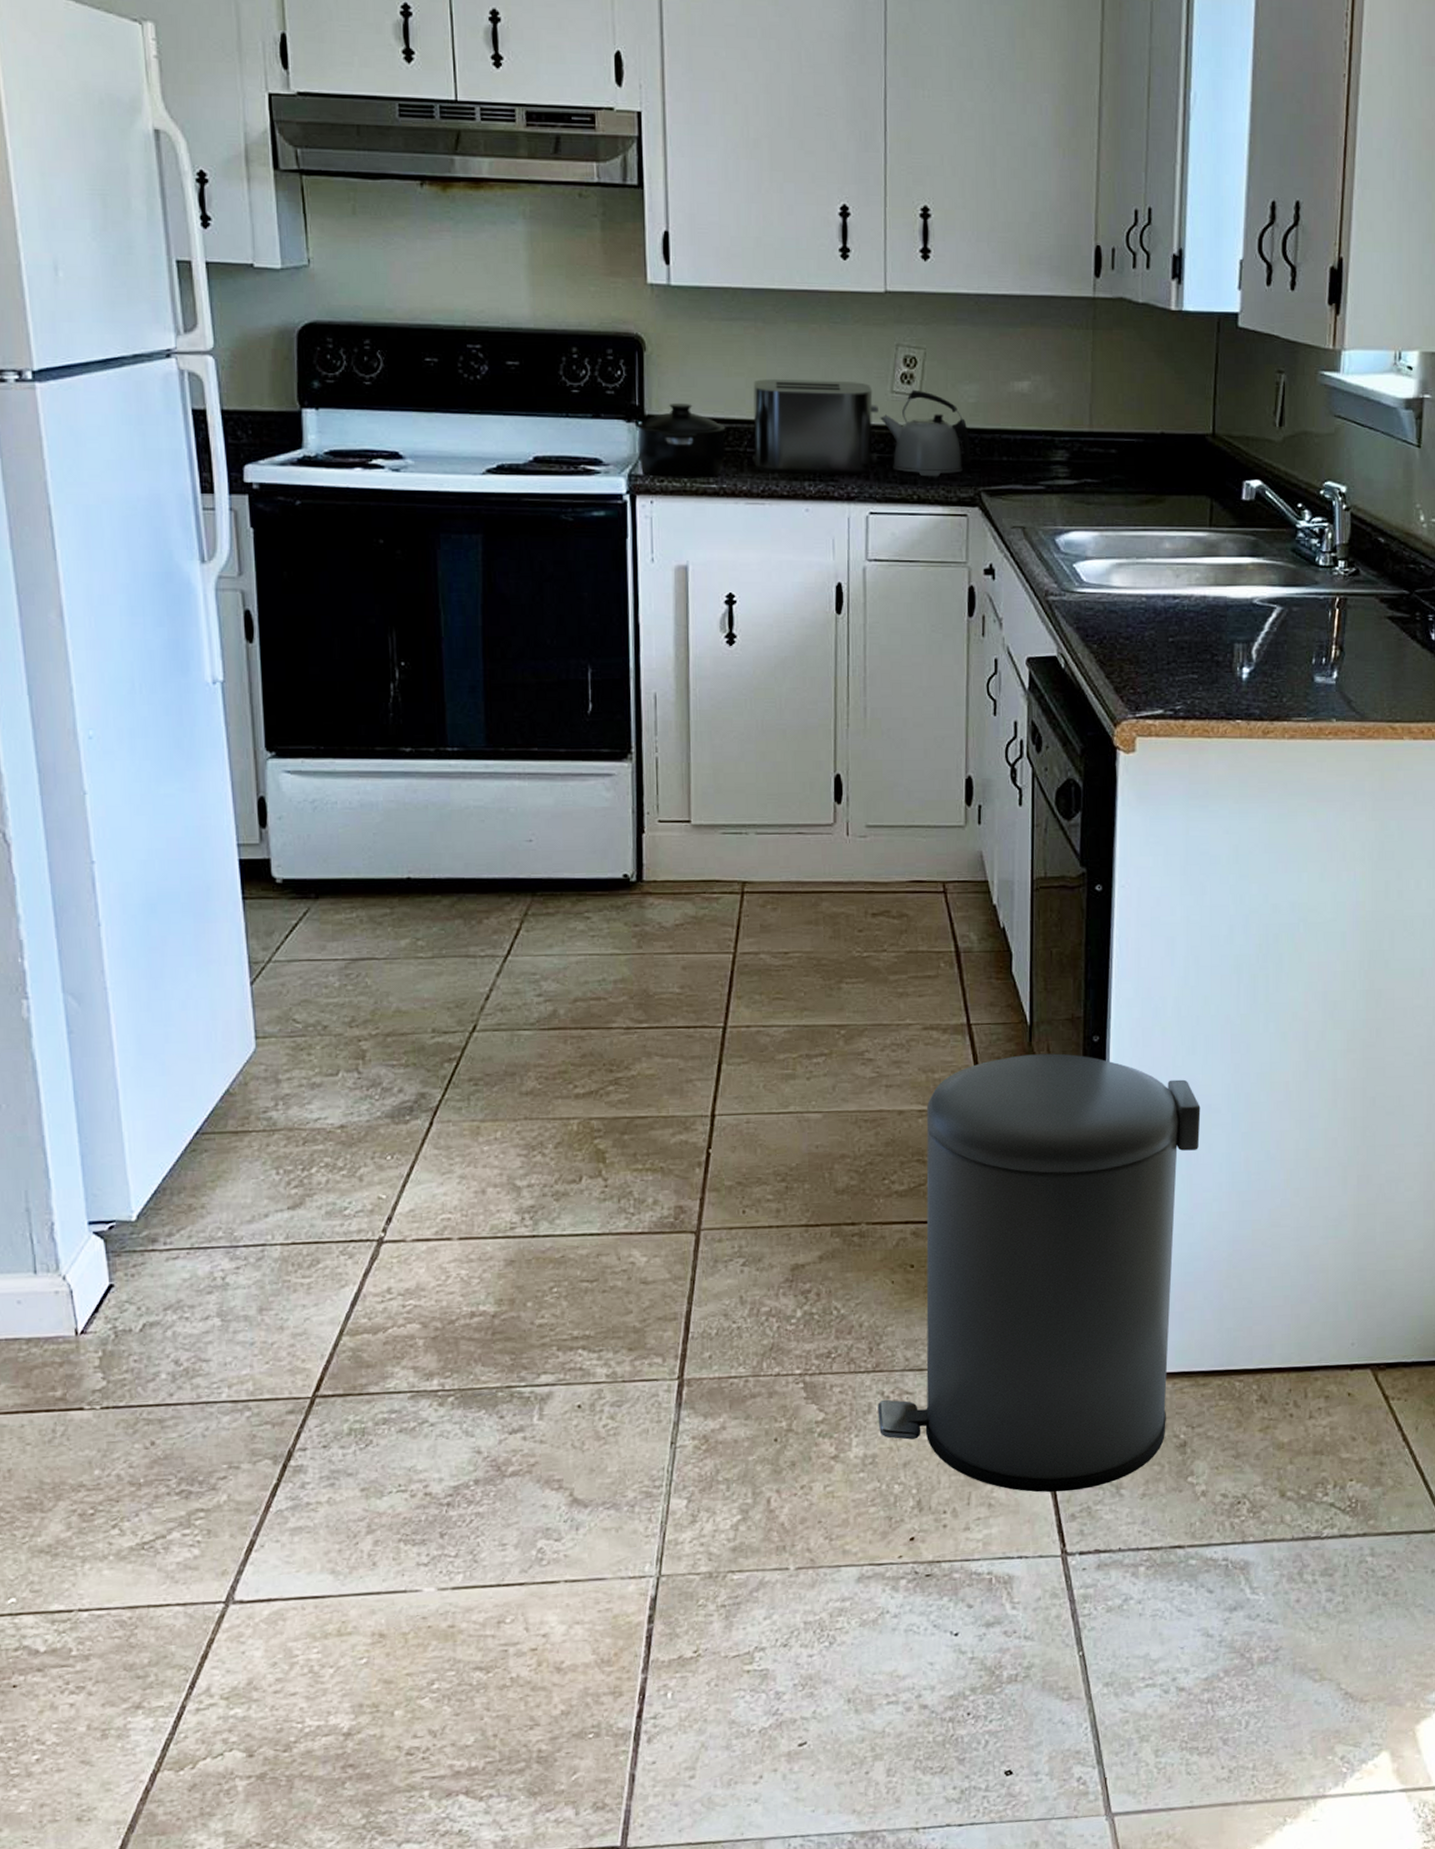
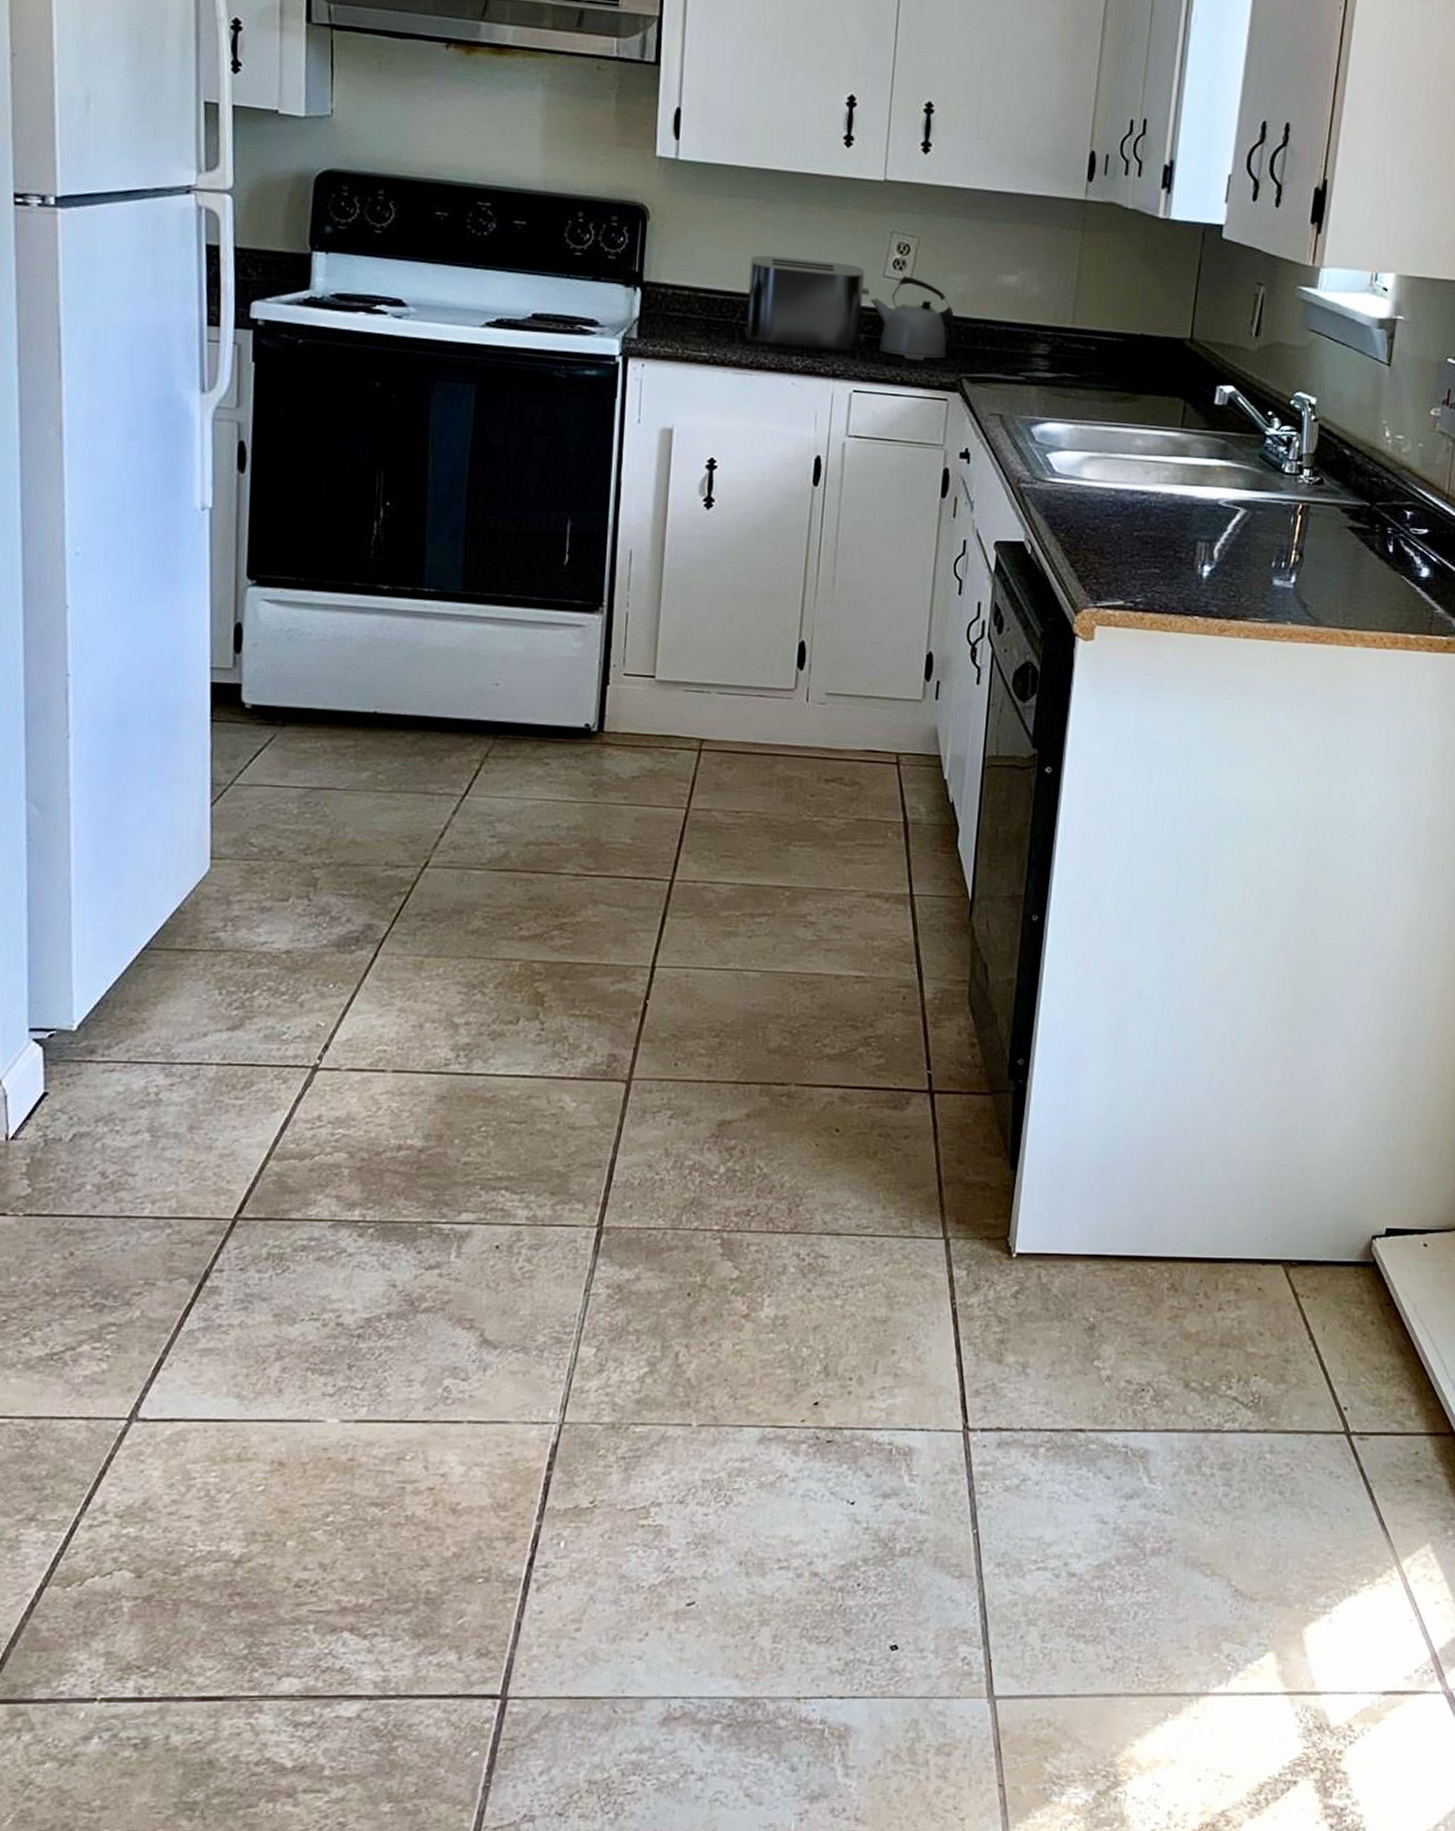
saucepan: present [636,402,726,478] -> none [633,271,721,346]
pedal bin: present [877,1053,1201,1492] -> none [792,928,1133,1367]

